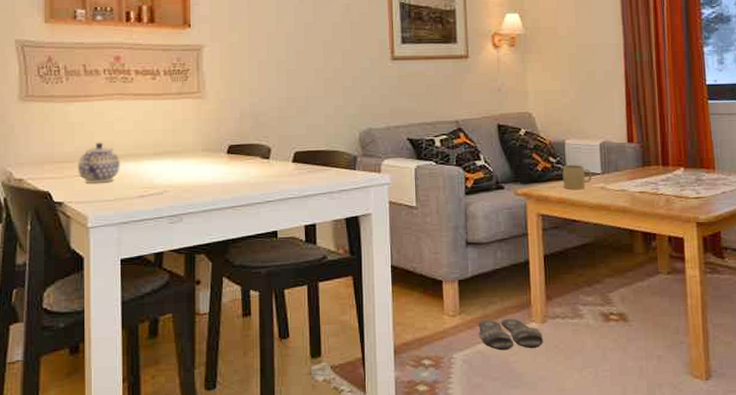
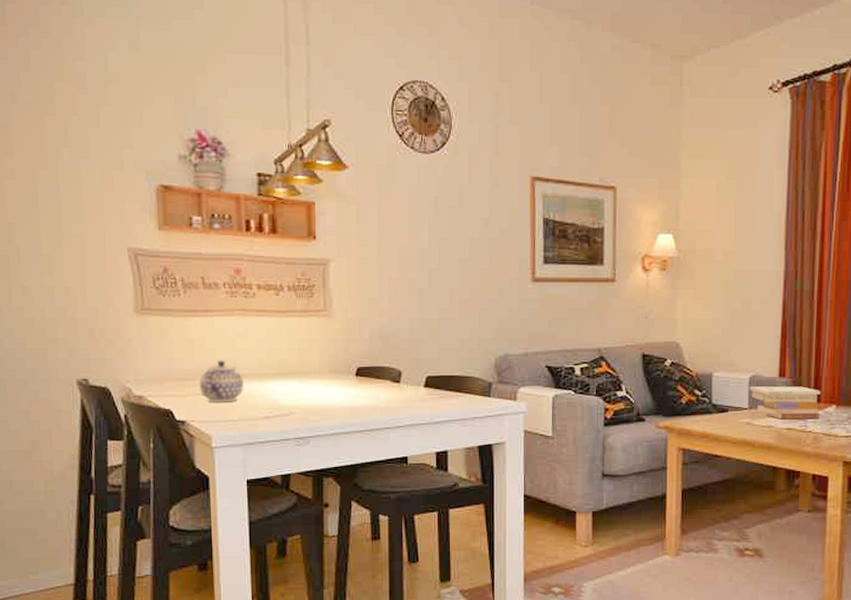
slippers: present [478,318,543,350] -> none [610,550,675,580]
mug: present [562,165,592,190] -> none [707,399,738,425]
books: none [600,151,670,183] -> present [749,386,821,420]

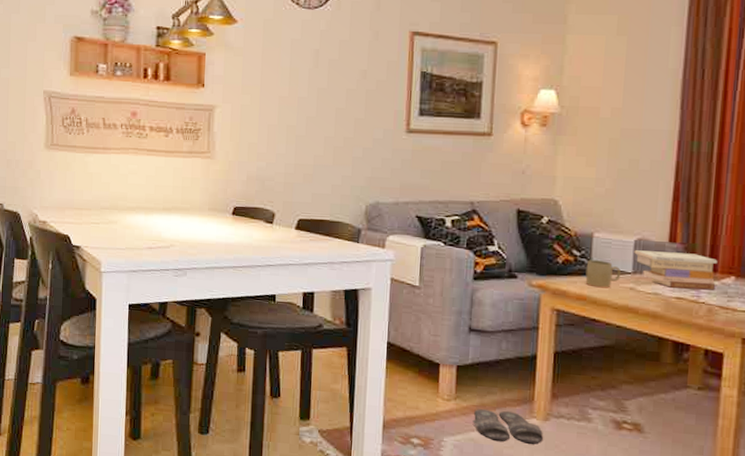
teapot: present [198,360,244,402] -> none [93,193,132,232]
slippers: none [610,550,675,580] -> present [472,409,543,444]
mug: none [707,399,738,425] -> present [585,260,621,288]

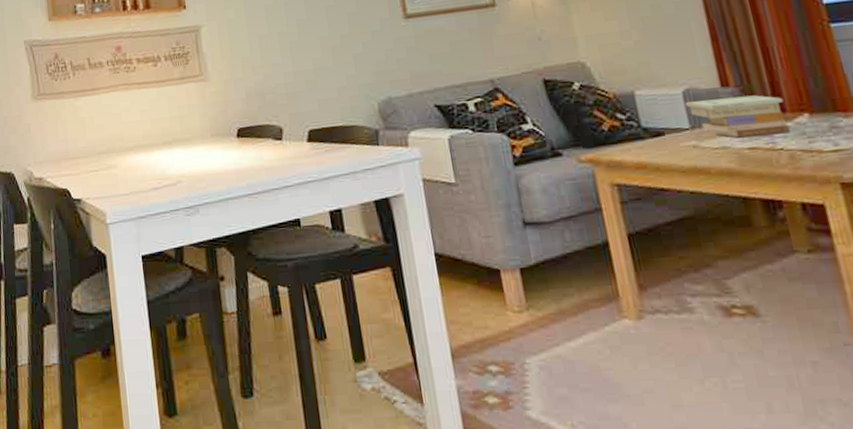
slippers: present [472,409,543,444] -> none [553,314,643,353]
mug: present [585,260,621,288] -> none [636,120,678,152]

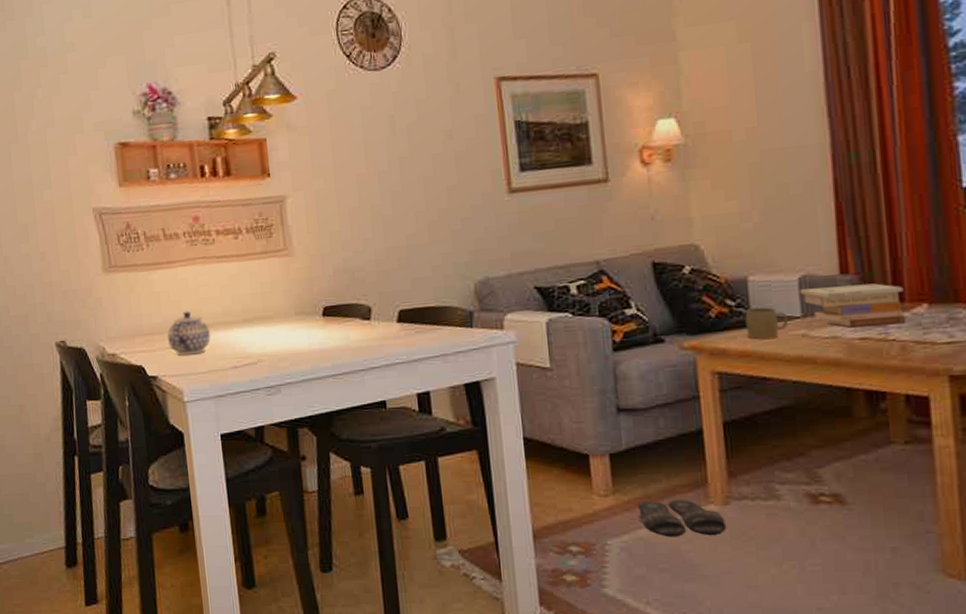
teapot: none [91,135,132,178] -> present [167,311,211,356]
slippers: none [553,314,643,353] -> present [638,499,726,536]
mug: none [636,120,678,152] -> present [745,307,788,340]

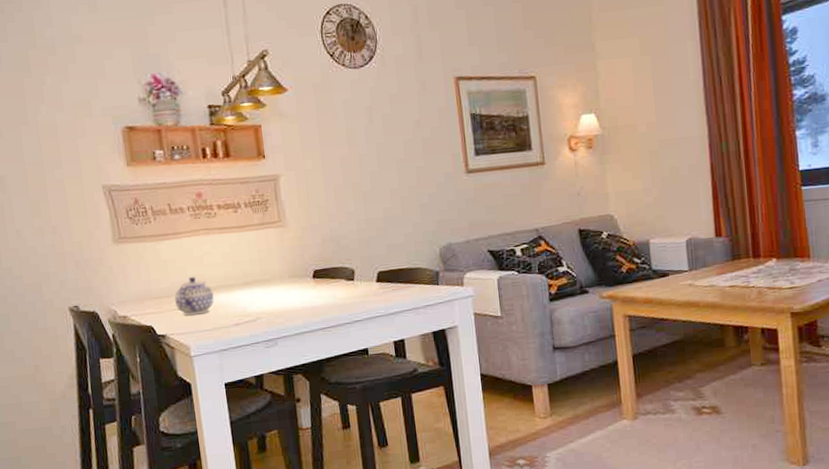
slippers: present [638,499,726,536] -> none [570,417,635,447]
mug: present [745,307,788,340] -> none [648,263,679,290]
books: present [799,283,906,328] -> none [687,244,762,278]

